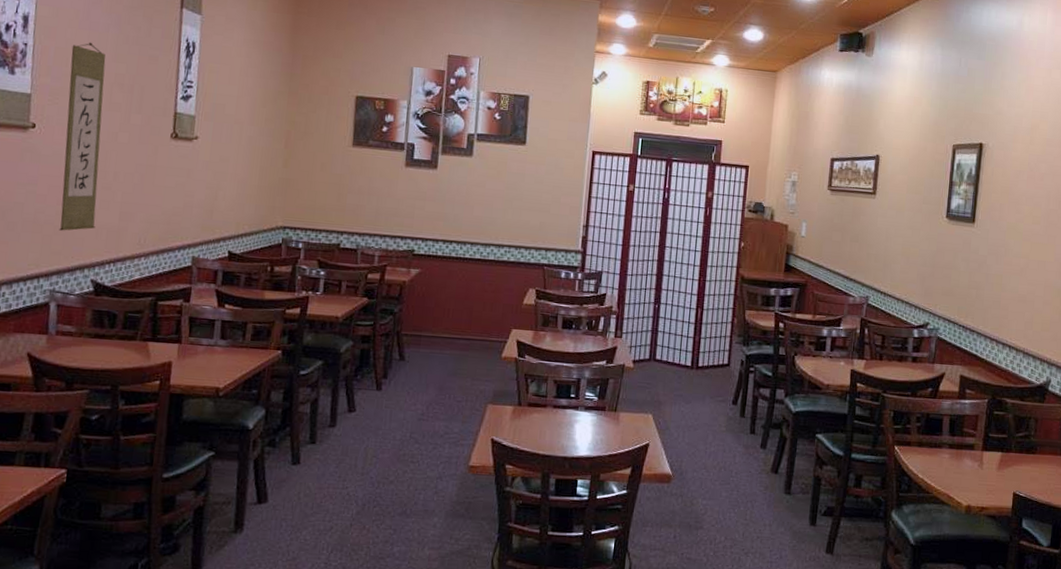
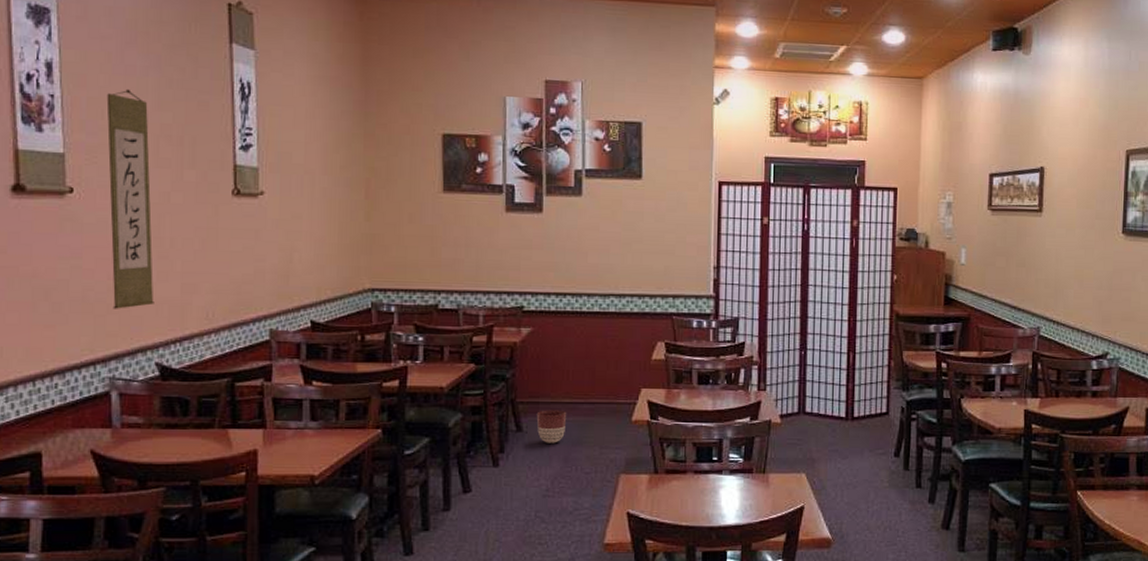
planter: none [418,342,445,373] -> present [536,410,567,443]

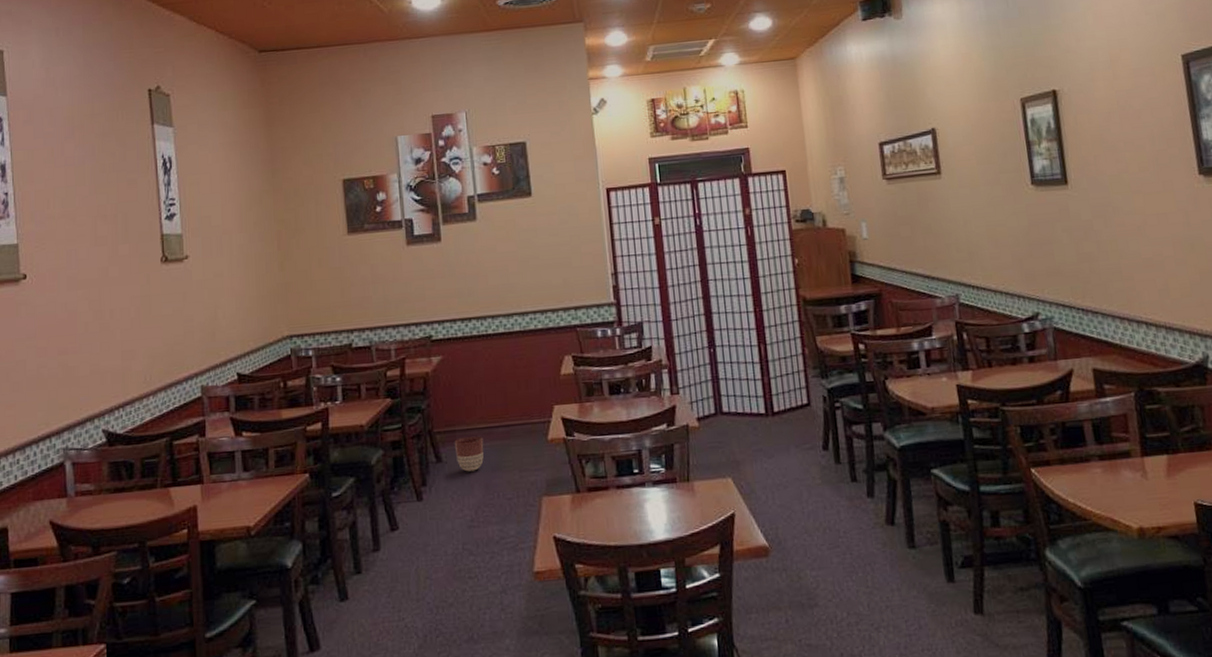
wall scroll: present [106,89,154,309] -> none [51,178,99,383]

